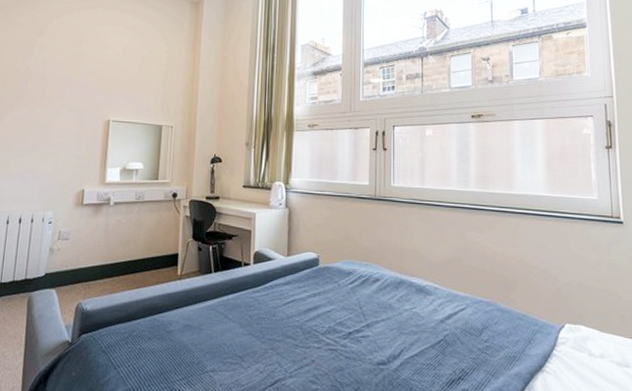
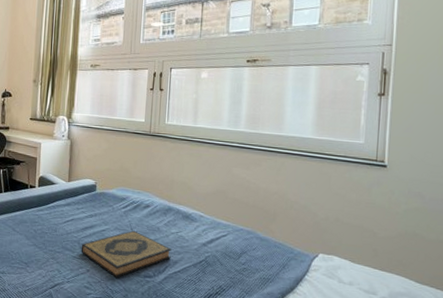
hardback book: none [304,309,406,368] -> present [81,230,172,278]

